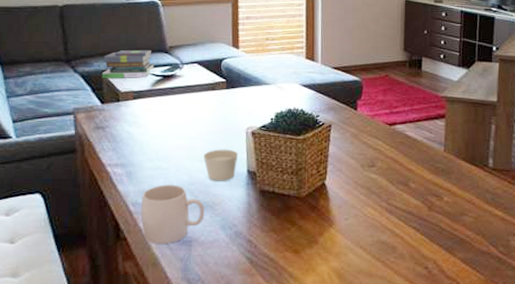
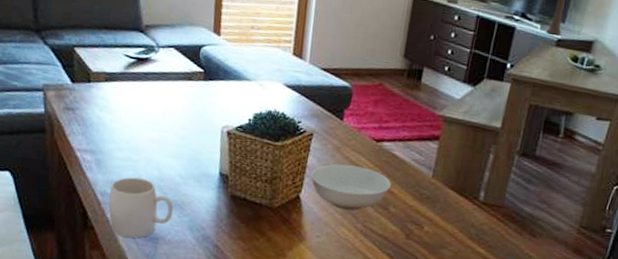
books: present [101,49,154,79] -> none [72,24,128,59]
candle: present [204,149,239,181] -> none [175,146,212,181]
bowl: none [333,149,408,190] -> present [311,164,391,211]

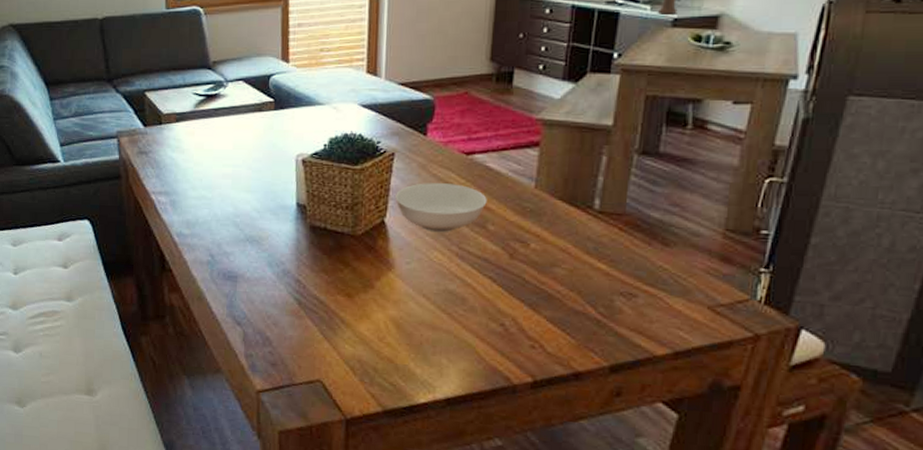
mug: present [108,177,174,239] -> none [185,215,251,278]

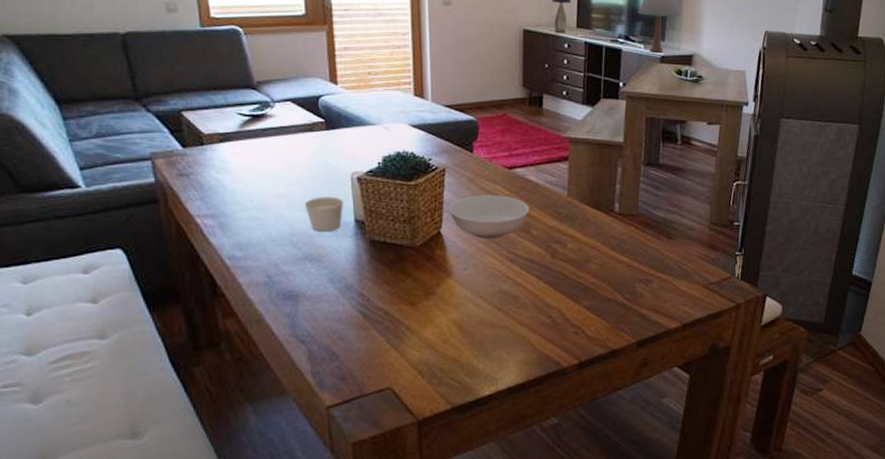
candle: none [250,178,287,214] -> present [305,197,344,232]

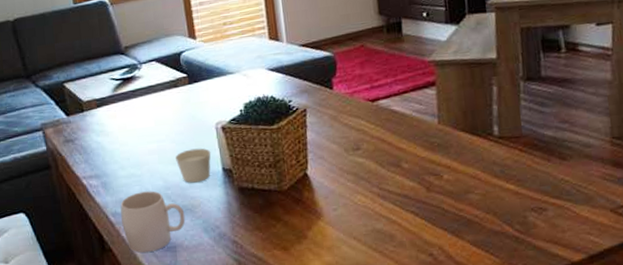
mug: none [238,236,311,300] -> present [120,191,186,253]
bowl: present [449,195,529,239] -> none [313,129,398,177]

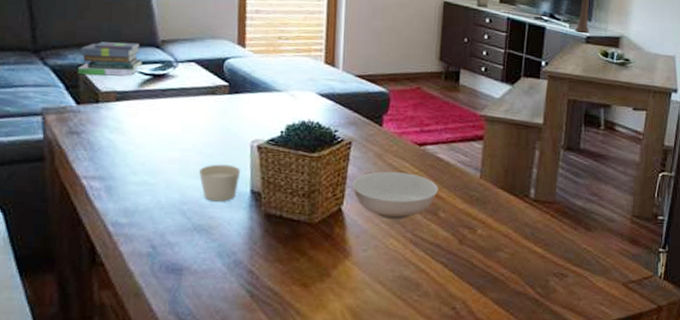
books: none [61,53,112,91] -> present [77,41,142,77]
mug: present [120,191,186,253] -> none [122,203,199,272]
bowl: none [313,129,398,177] -> present [352,171,438,219]

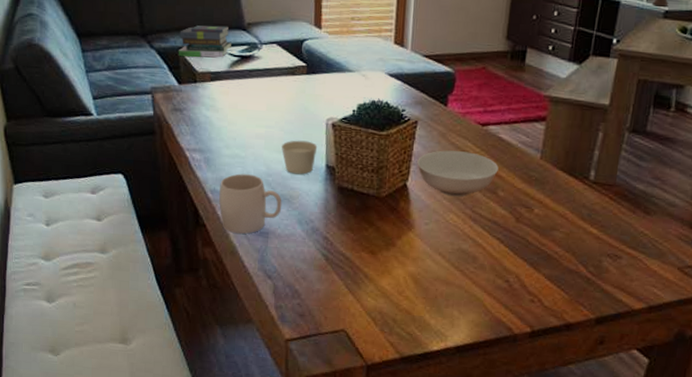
mug: none [122,203,199,272] -> present [219,173,282,234]

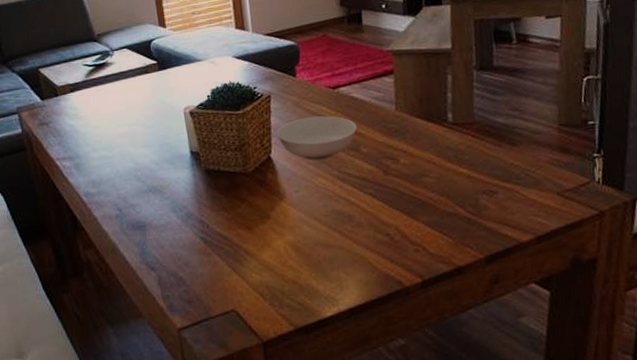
books: present [178,25,231,58] -> none [37,40,85,76]
mug: present [219,173,282,234] -> none [92,172,155,231]
candle: present [282,140,318,175] -> none [145,131,180,165]

